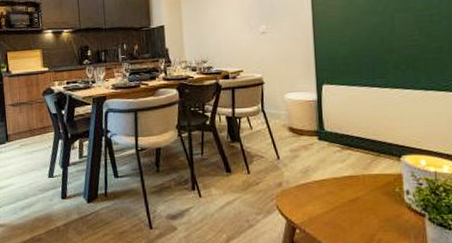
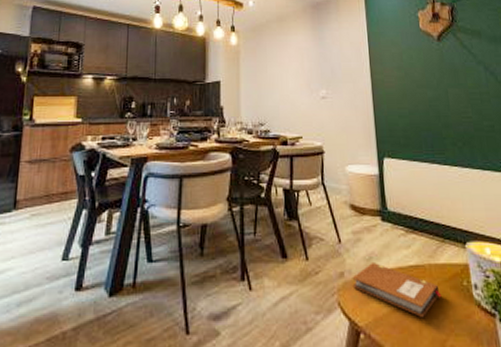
notebook: none [289,175,373,217] -> present [352,263,442,317]

